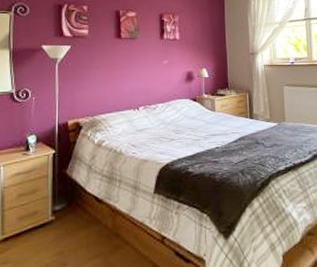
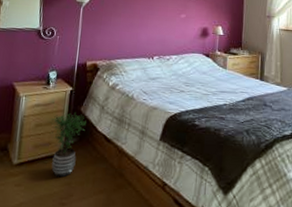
potted plant: none [34,176,74,248] -> present [49,112,86,178]

